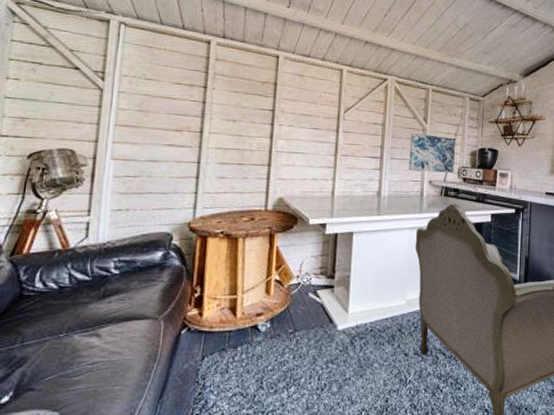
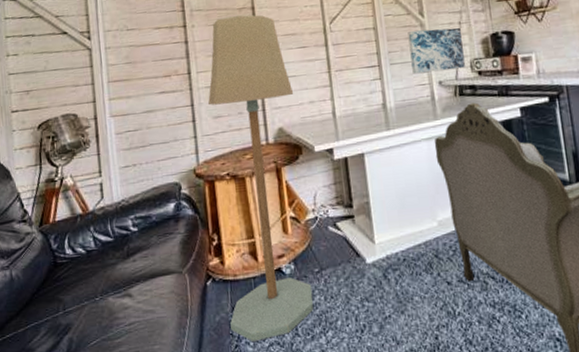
floor lamp: none [197,87,300,390] -> present [208,15,313,341]

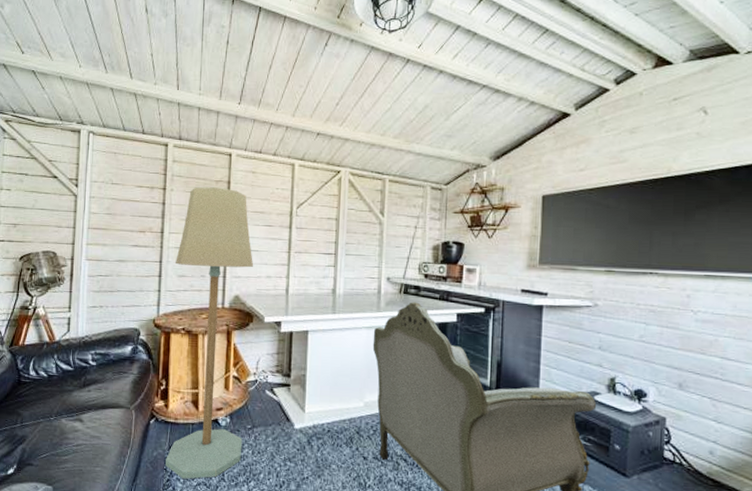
wall art: present [408,27,465,74] -> none [365,227,415,269]

